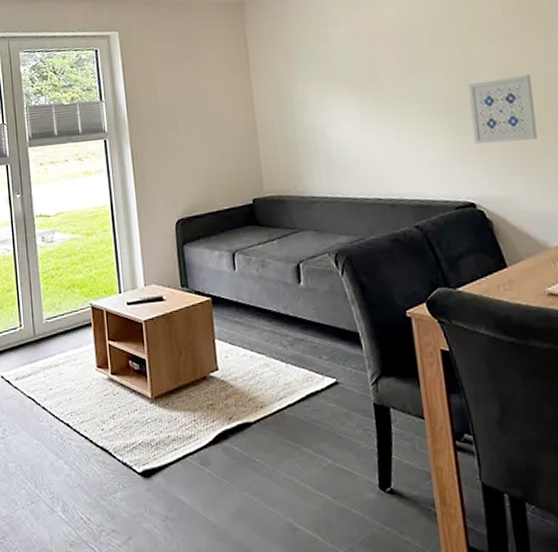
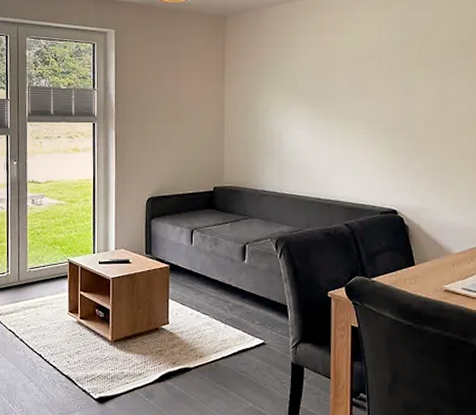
wall art: present [468,74,538,145] -> none [404,107,460,164]

